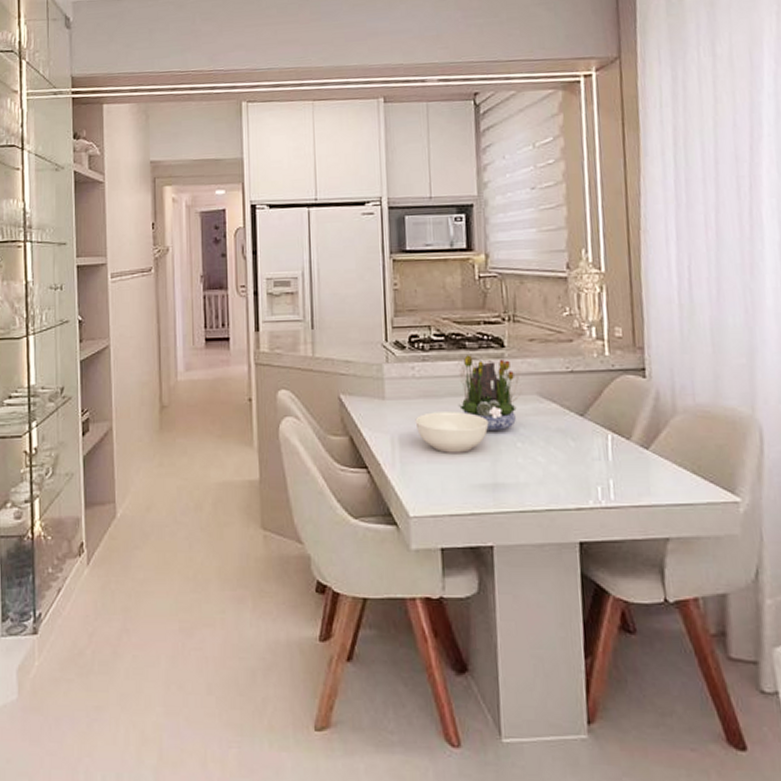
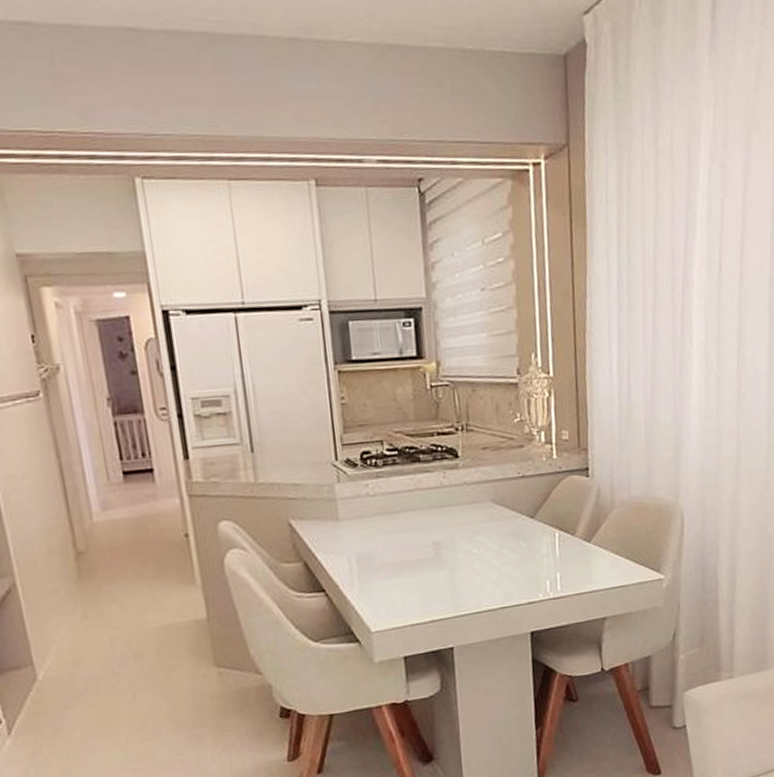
bowl: present [415,411,489,453] -> none [371,525,446,567]
flower arrangement: present [458,355,523,430] -> none [413,468,477,541]

